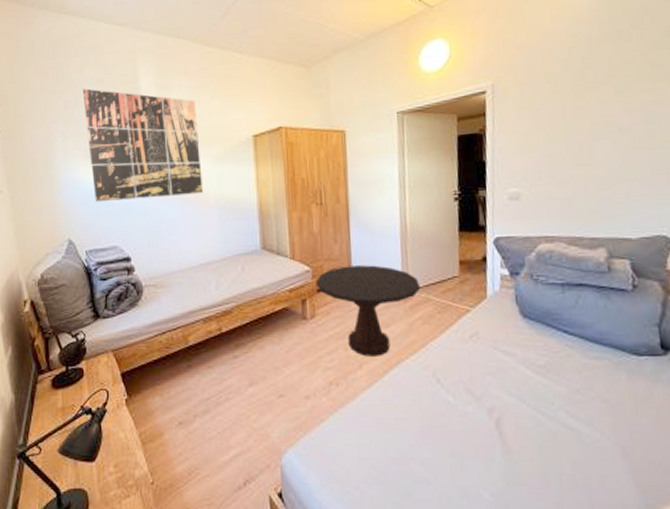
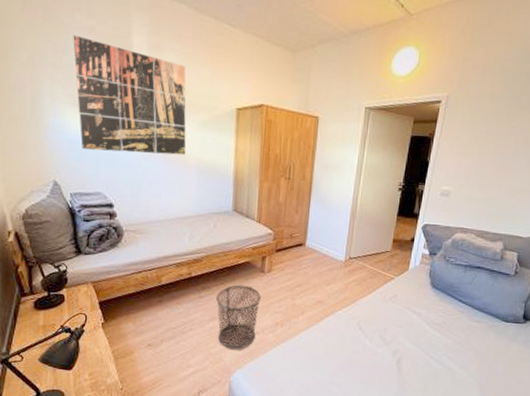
waste bin: none [253,337,306,422] -> present [216,285,261,350]
side table: present [316,265,421,357] -> none [276,233,360,307]

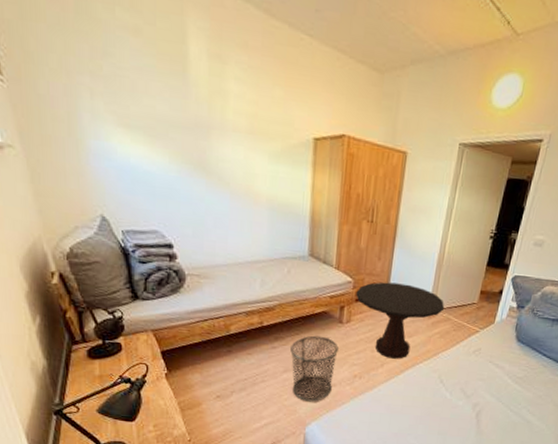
wall art: present [73,35,186,156] -> none [114,36,256,191]
side table: none [276,233,360,307] -> present [356,282,445,359]

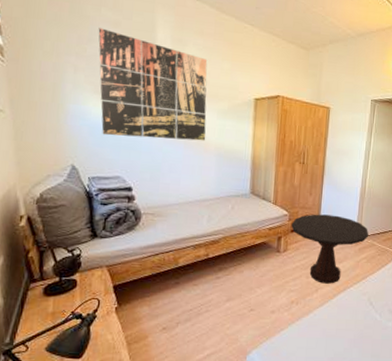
wall art: none [114,36,256,191] -> present [98,28,208,141]
waste bin: present [290,335,338,402] -> none [233,265,277,330]

